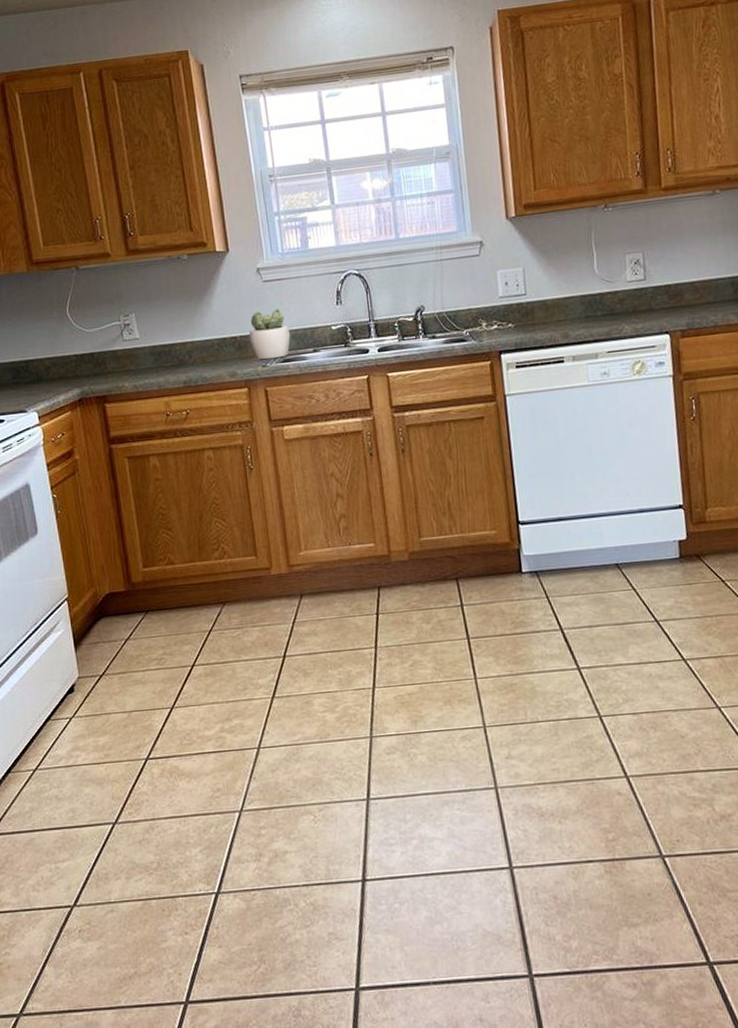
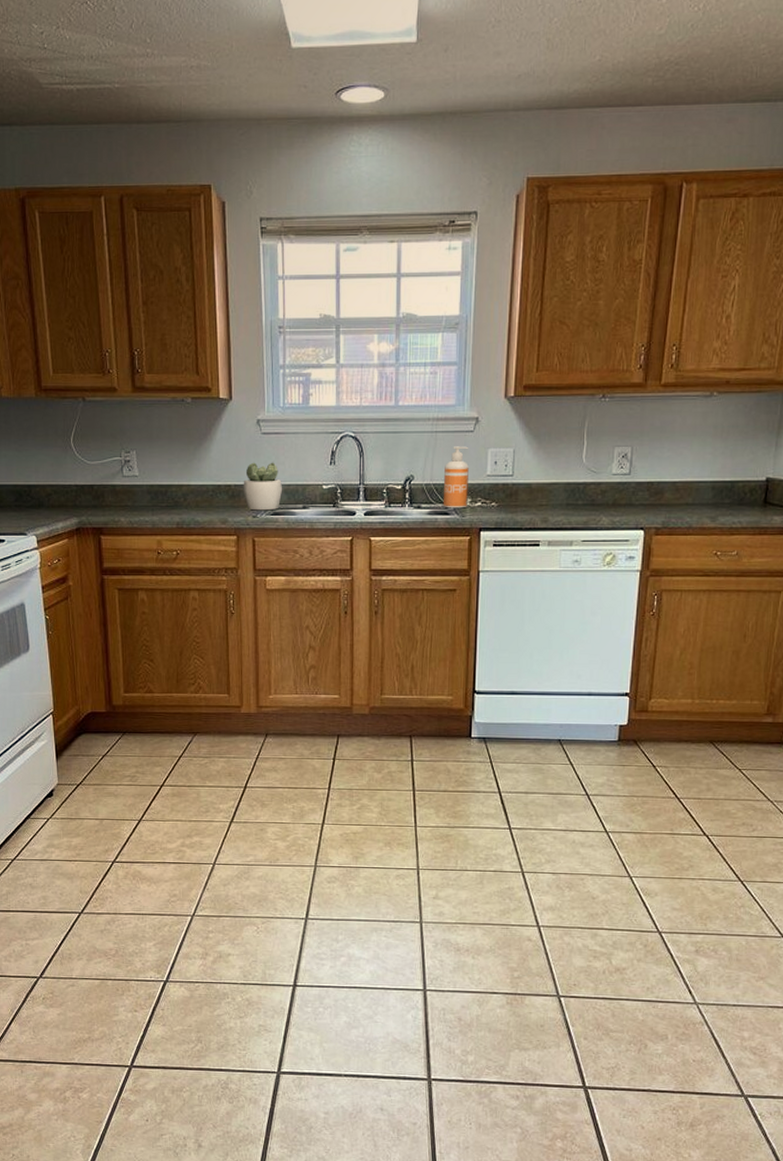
soap dispenser: none [454,271,484,335] -> present [442,446,469,509]

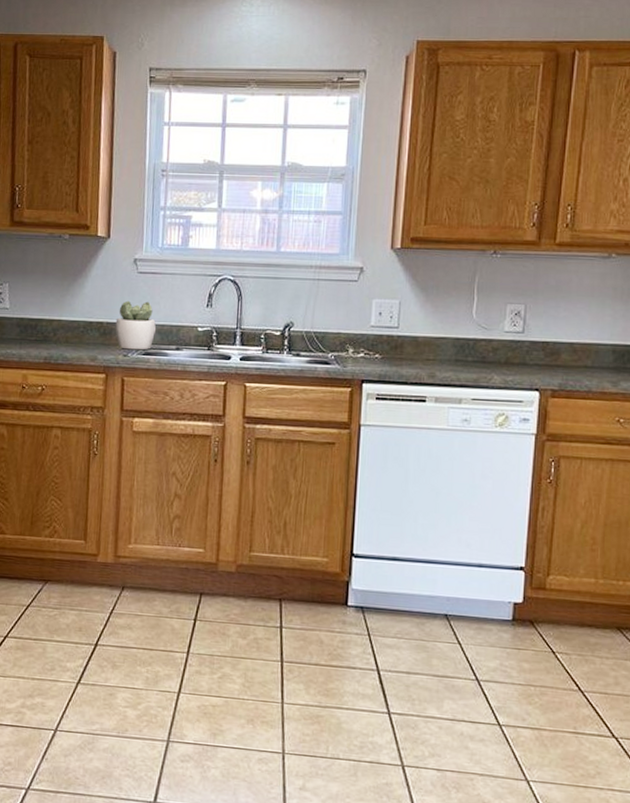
soap dispenser: present [442,446,469,509] -> none [323,295,353,359]

